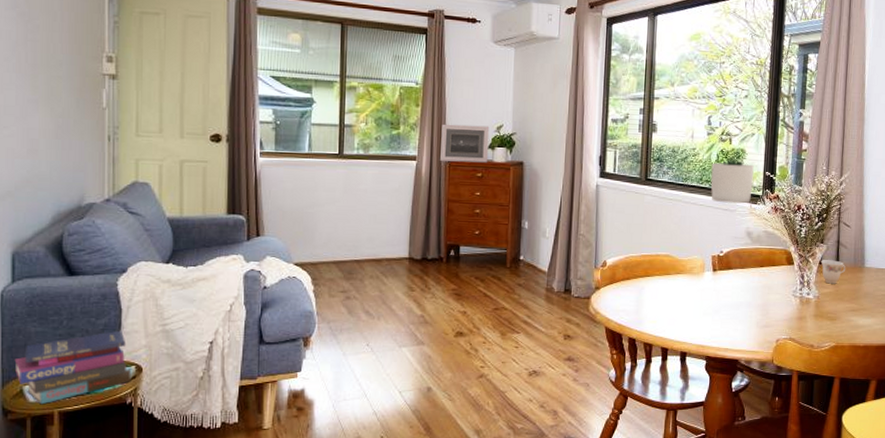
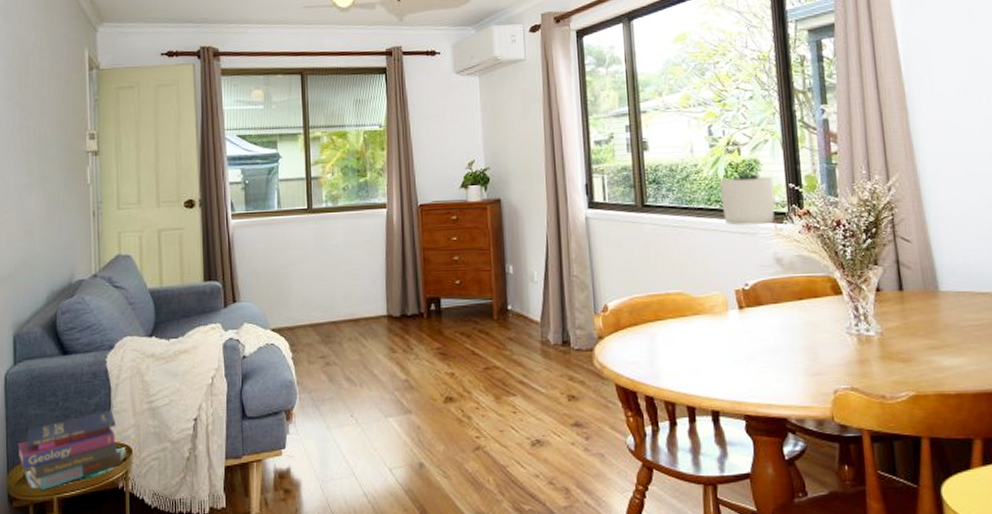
picture frame: present [440,124,490,164] -> none [410,163,462,207]
teacup: present [820,260,845,284] -> none [877,285,913,316]

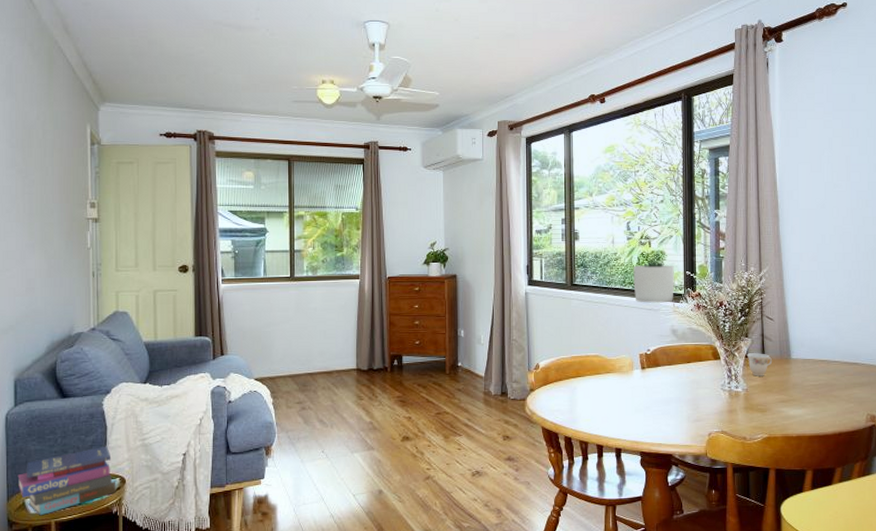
teacup: none [877,285,913,316] -> present [746,353,772,376]

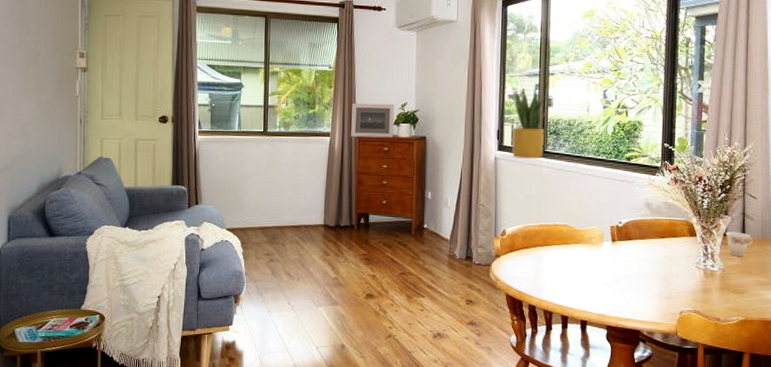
books: present [17,446,116,516] -> none [9,284,96,345]
picture frame: none [381,243,424,279] -> present [351,103,395,139]
planter: none [539,220,576,293] -> present [512,85,550,160]
planter: present [633,262,674,303] -> none [607,132,652,175]

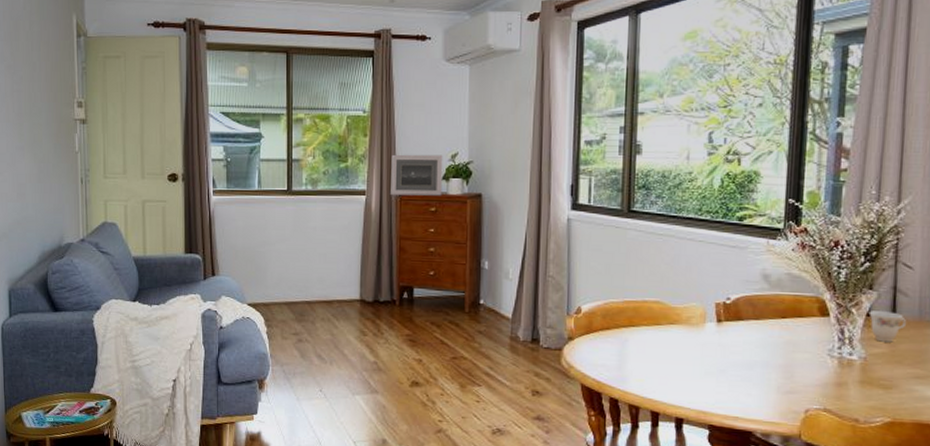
planter: present [512,85,550,160] -> none [589,128,638,221]

